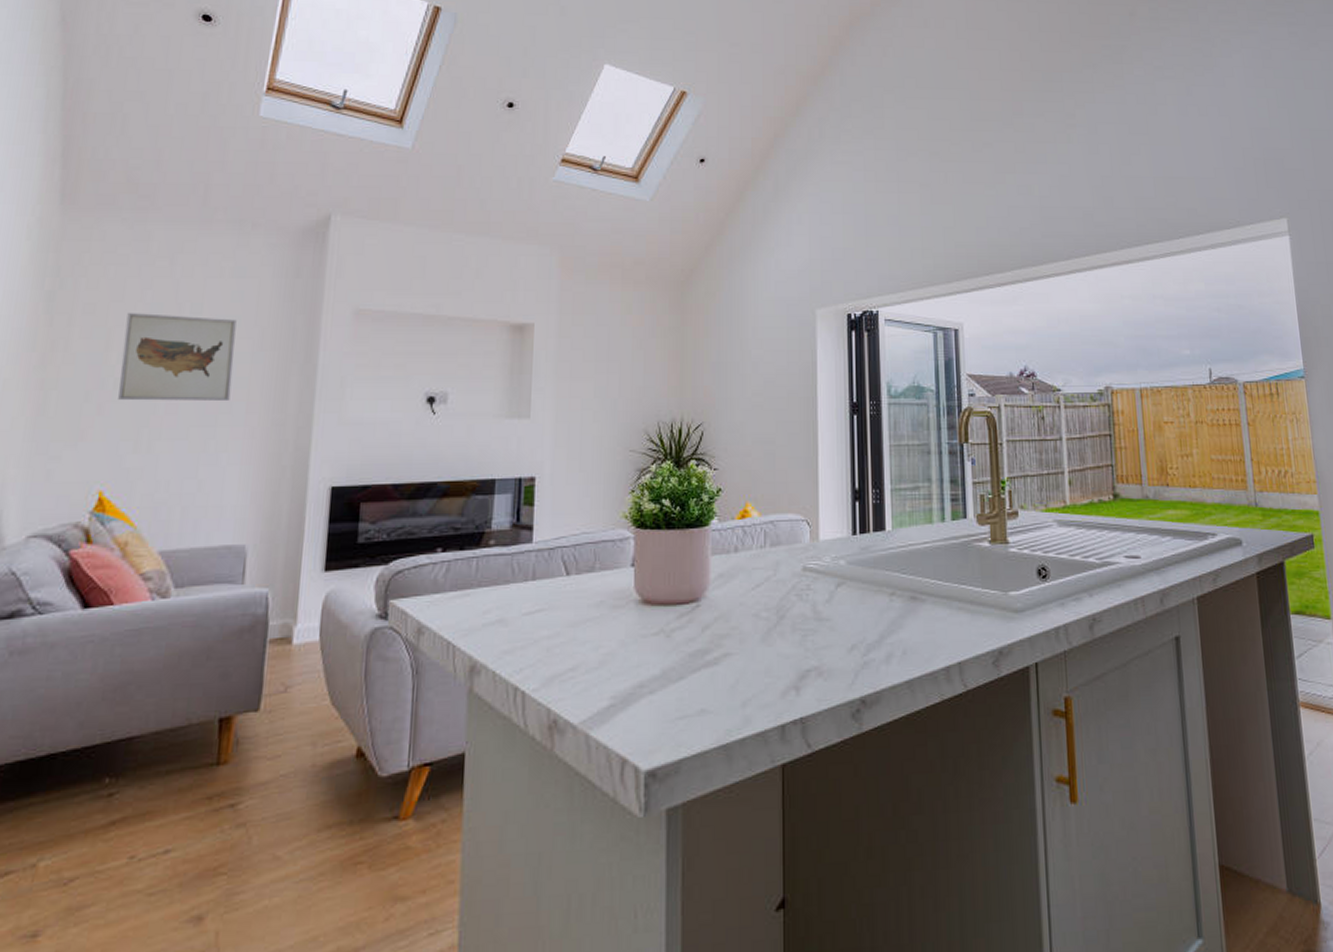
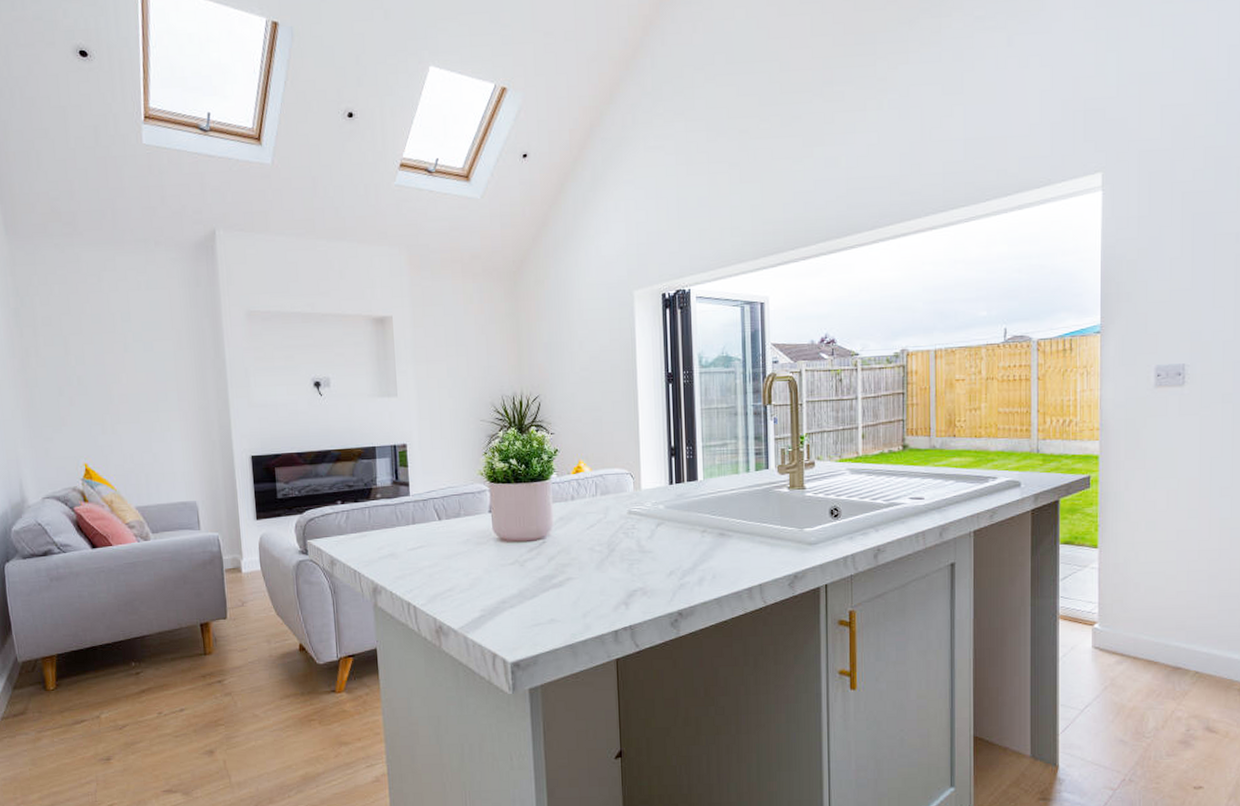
wall art: present [118,313,237,402] -> none [75,323,164,394]

